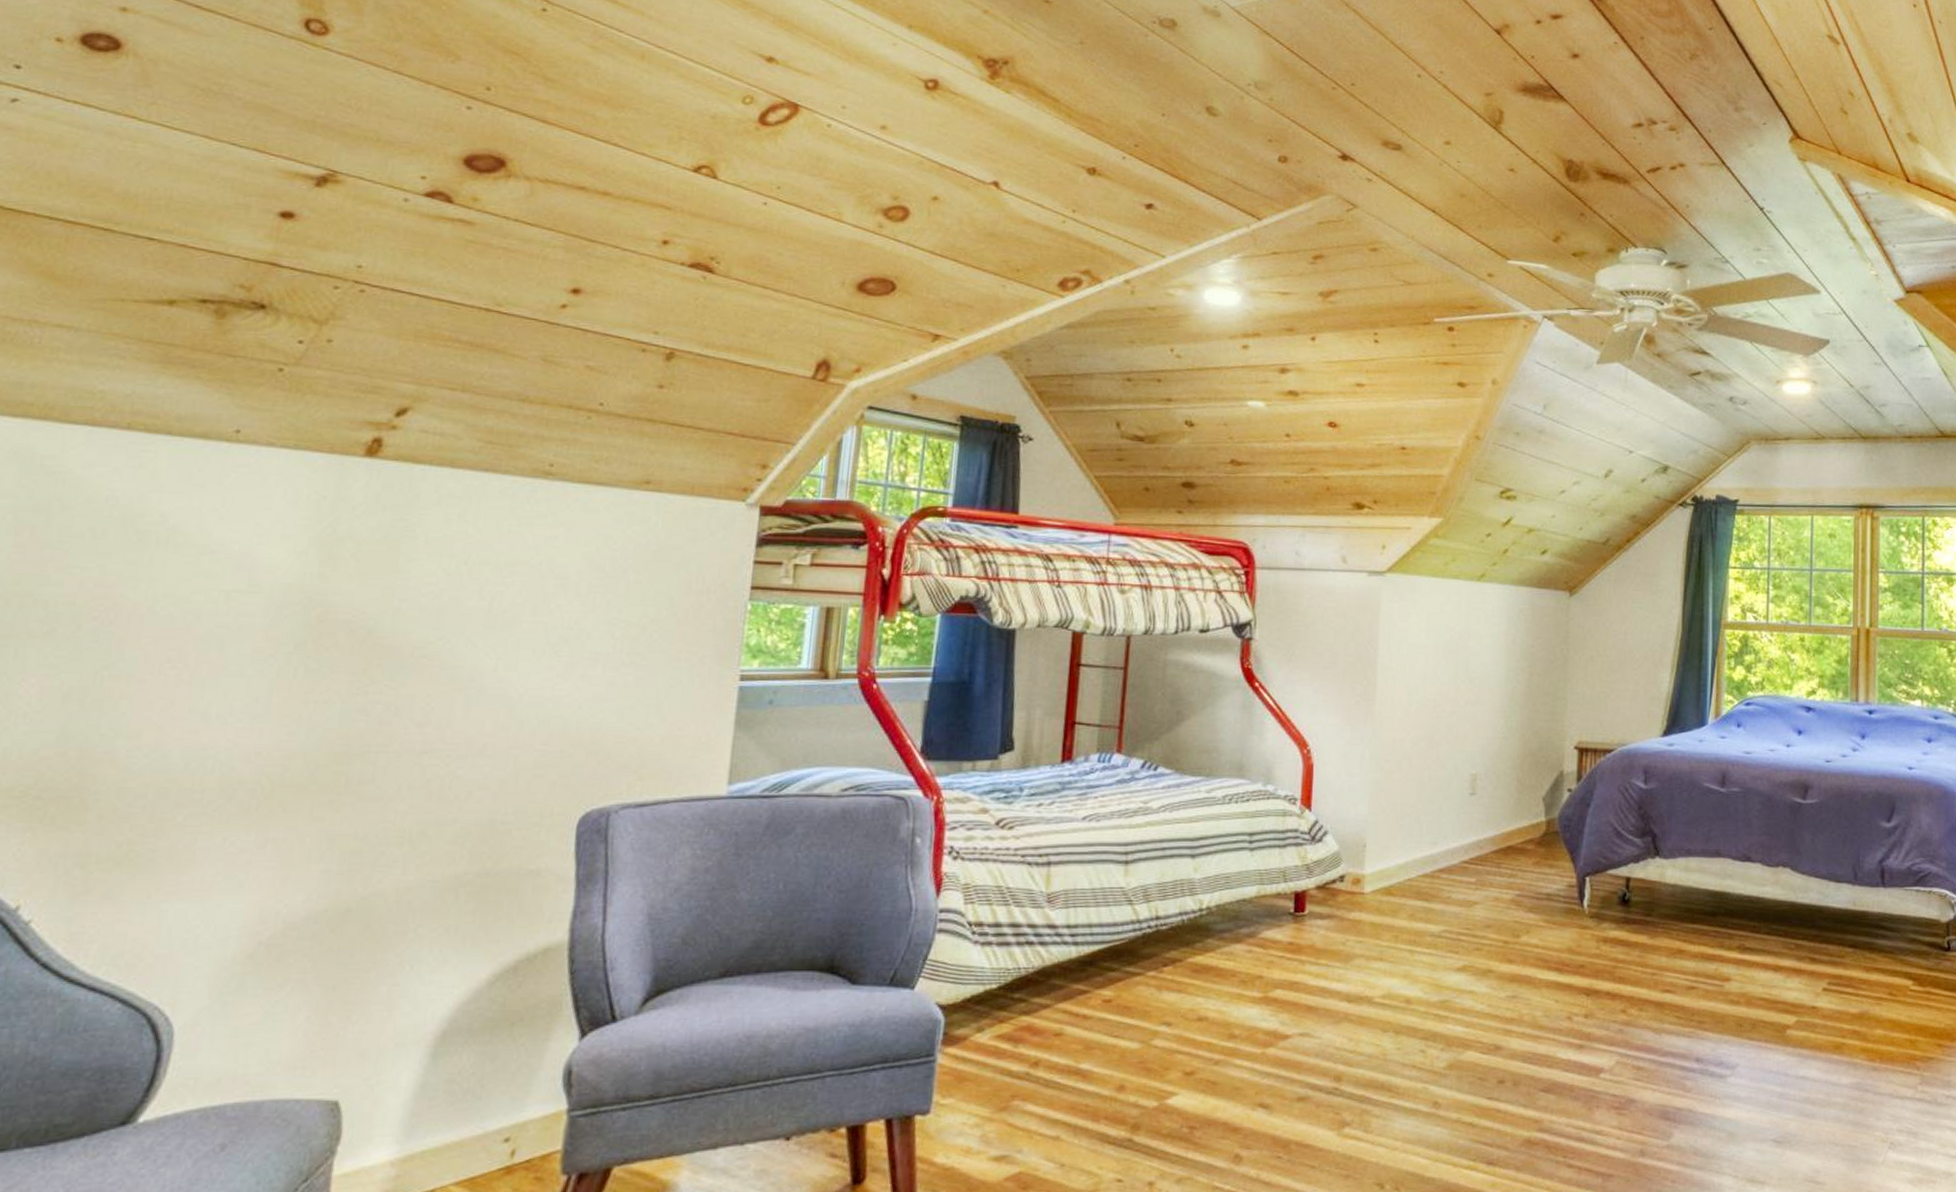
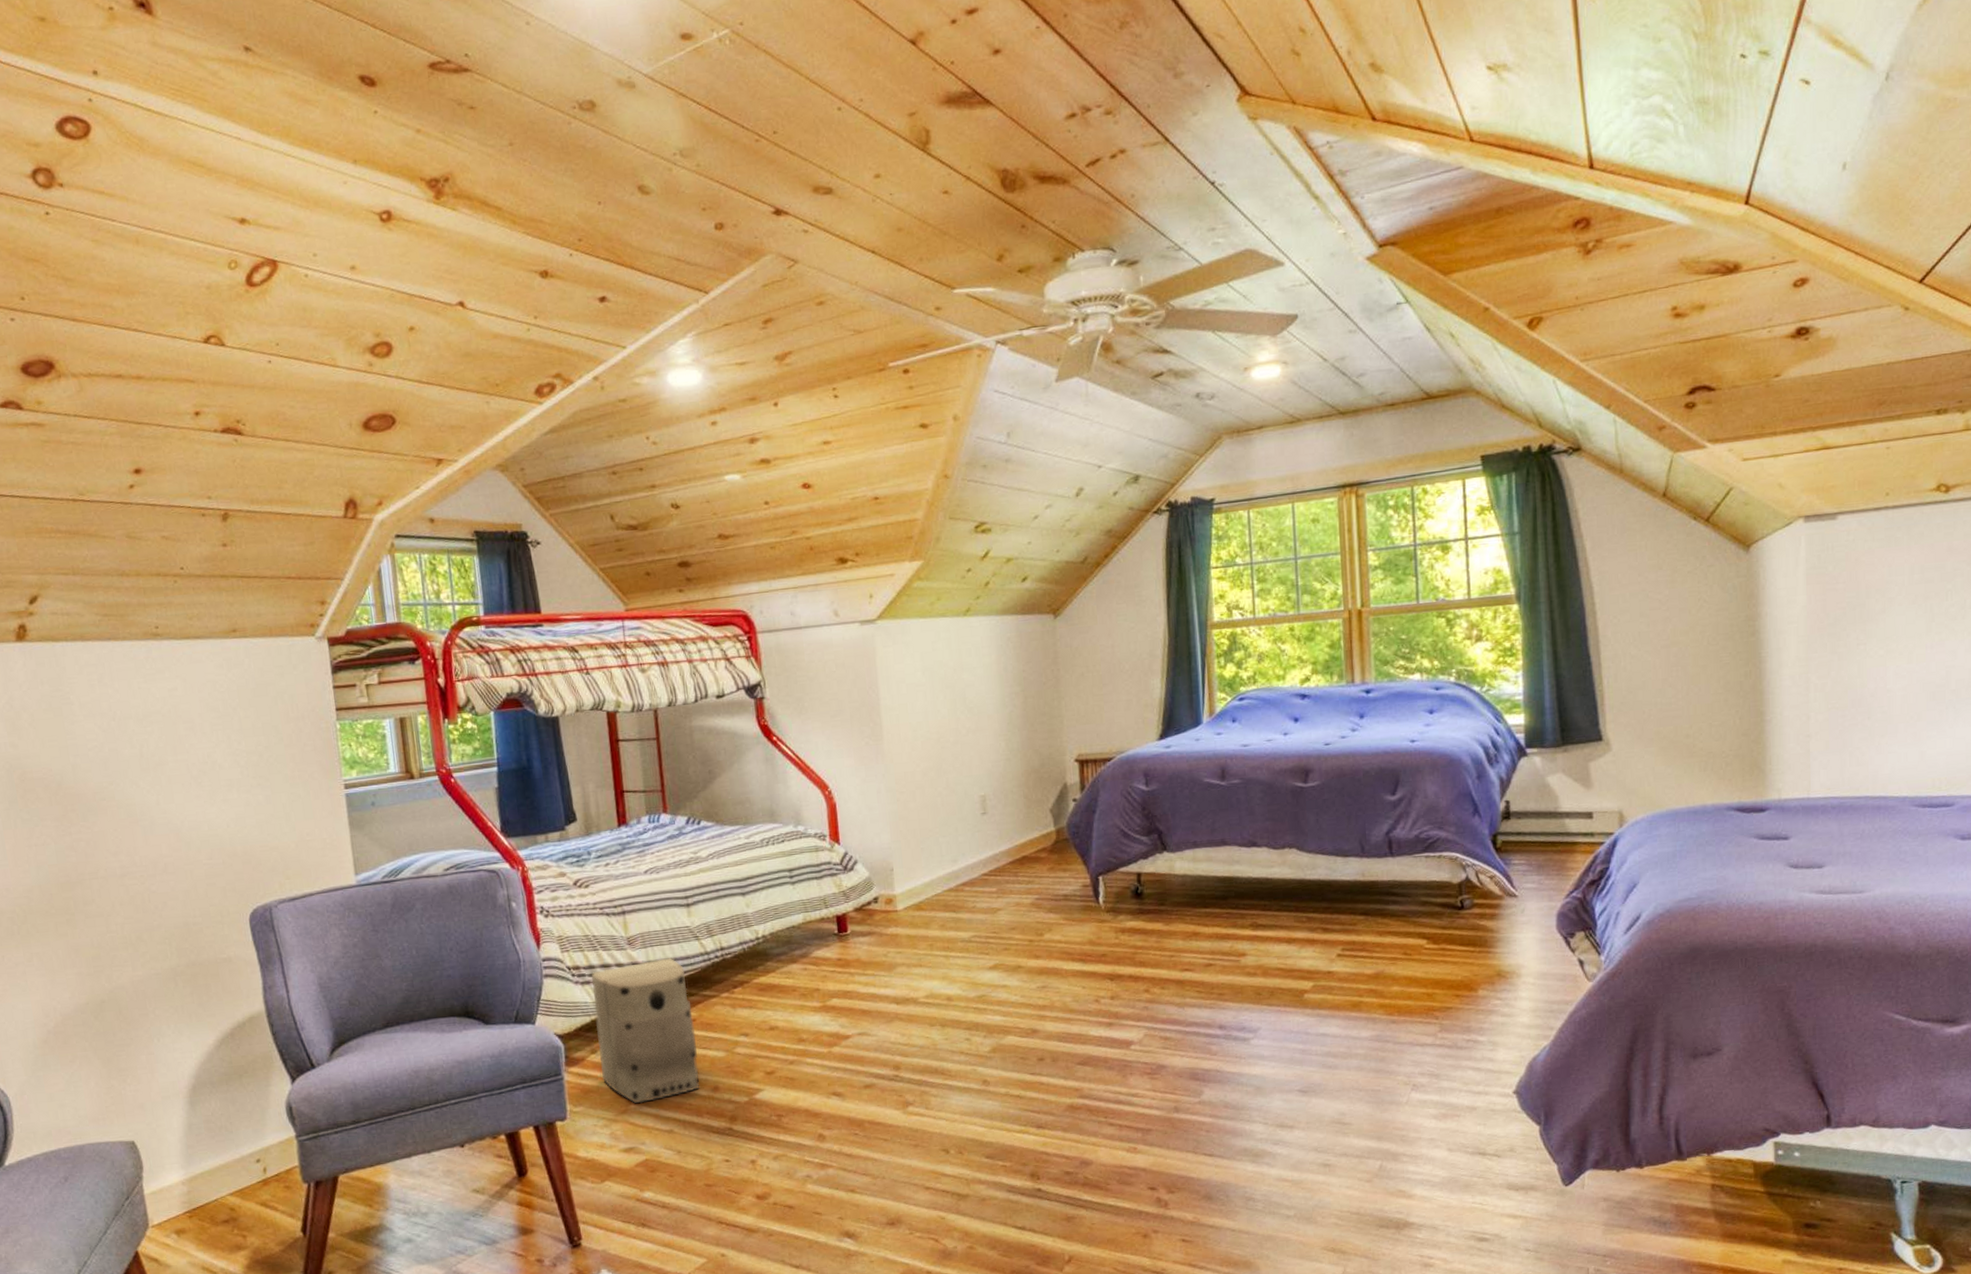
speaker: none [985,923,1110,1100] -> present [592,958,700,1104]

